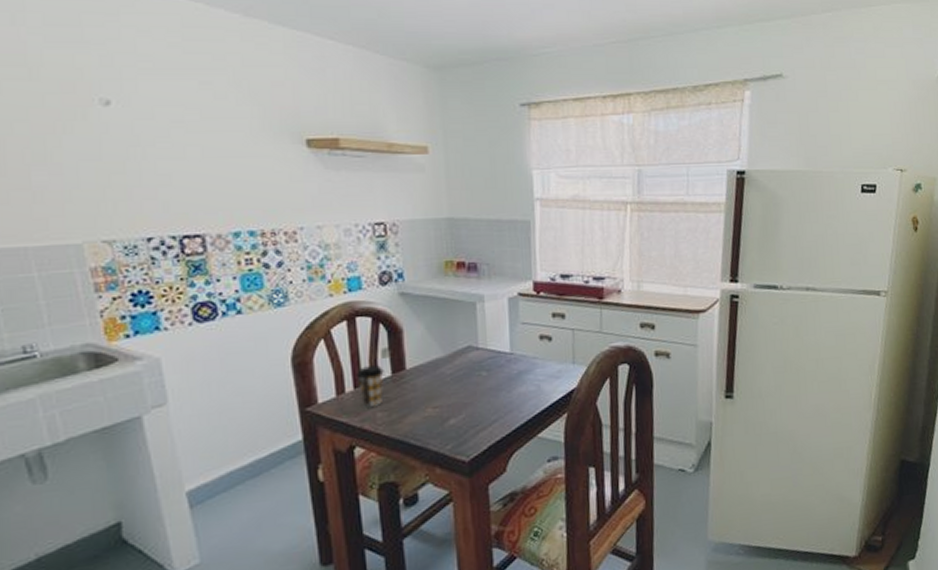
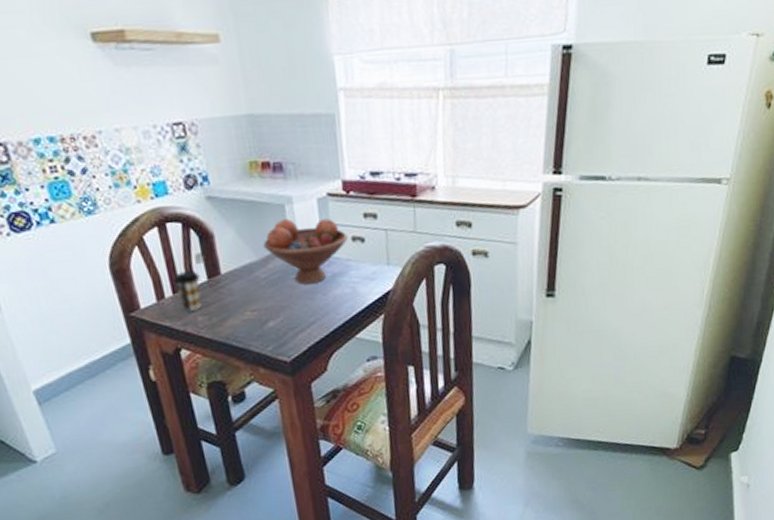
fruit bowl: none [451,316,536,382] -> present [263,218,348,285]

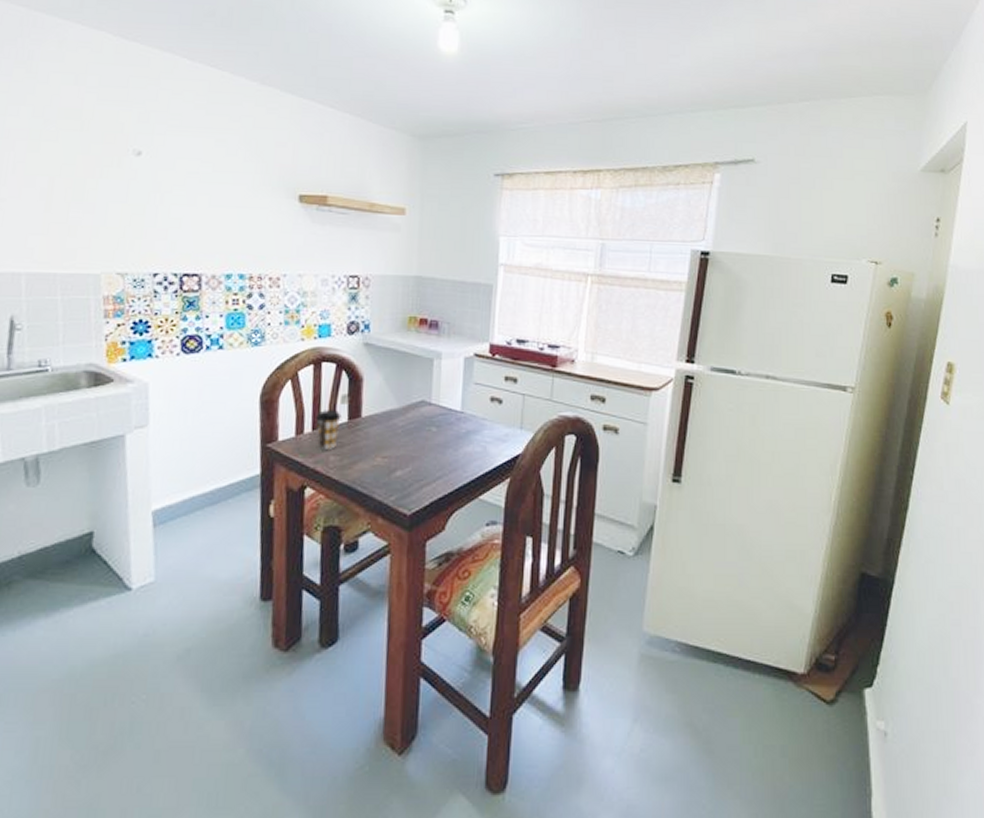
fruit bowl: present [263,218,348,285] -> none [406,373,487,438]

